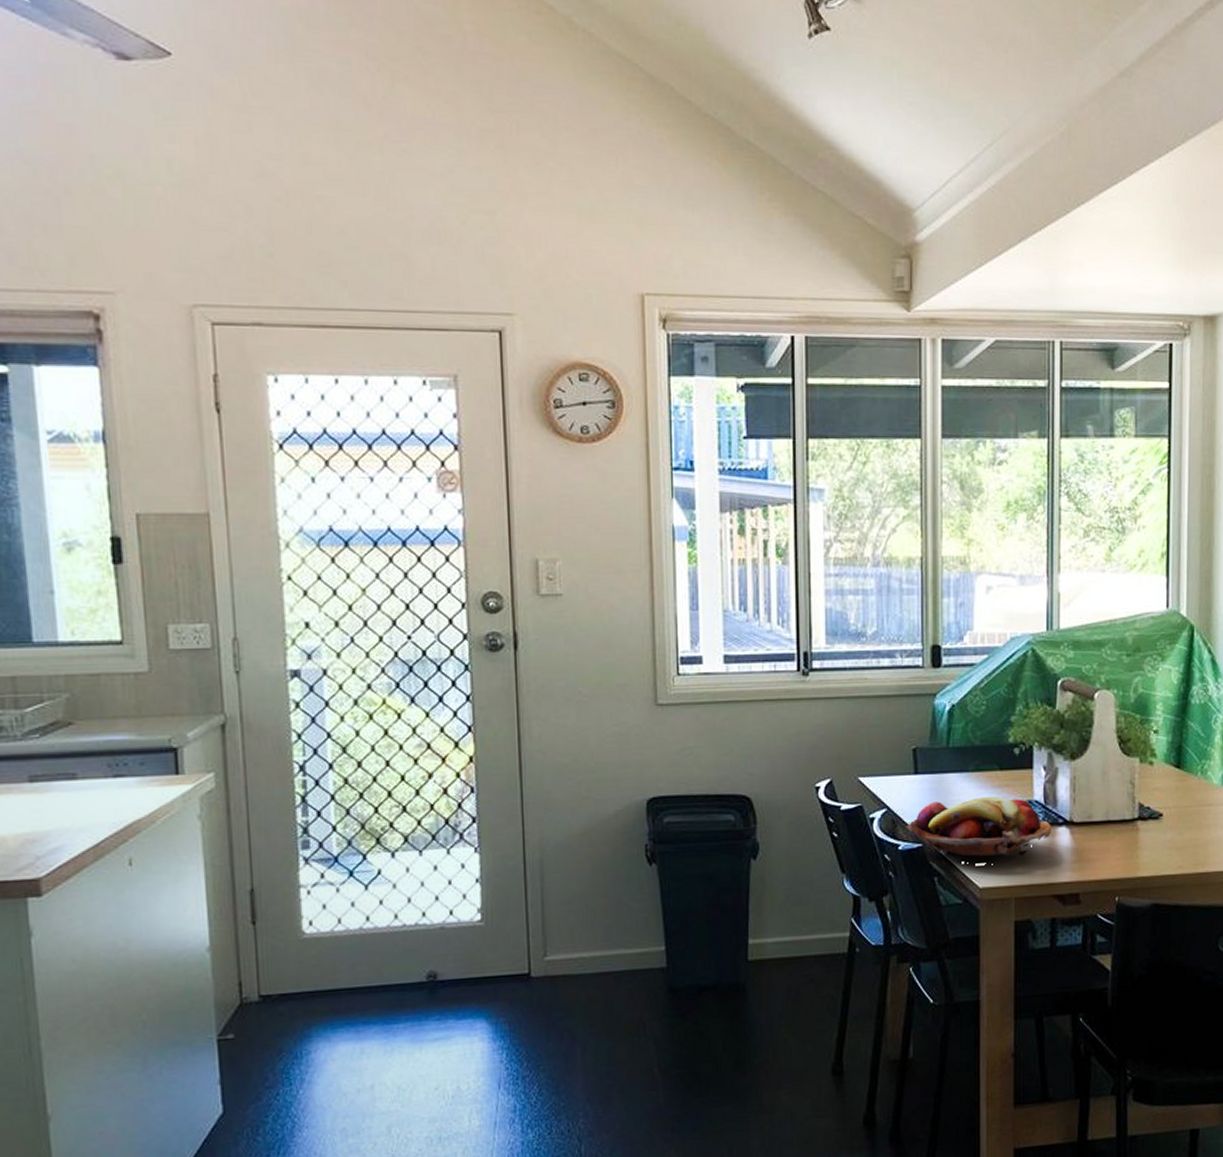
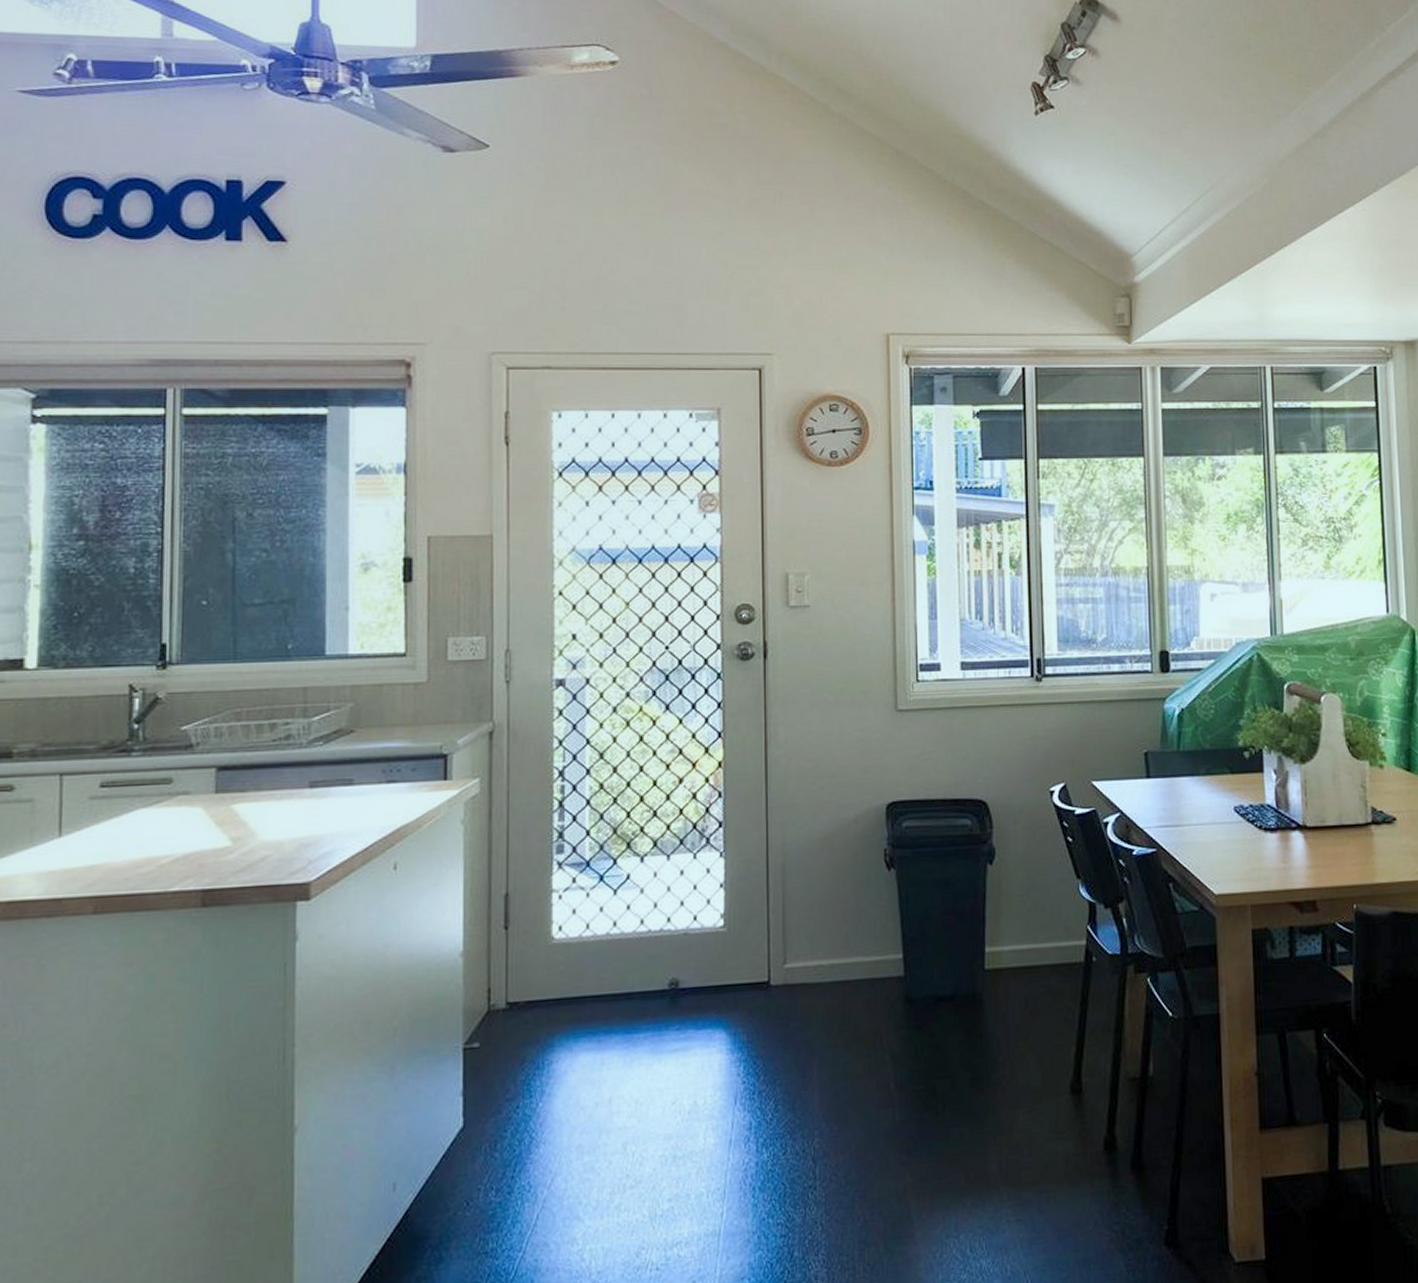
fruit basket: present [906,796,1052,865] -> none [1140,800,1286,871]

